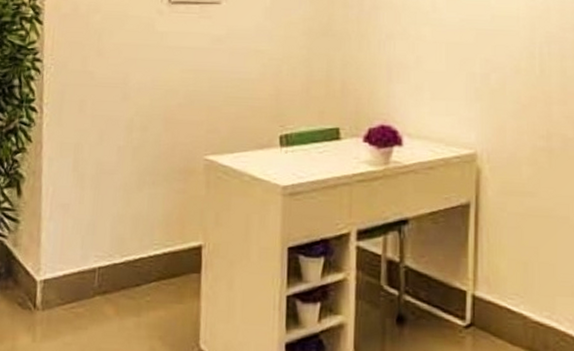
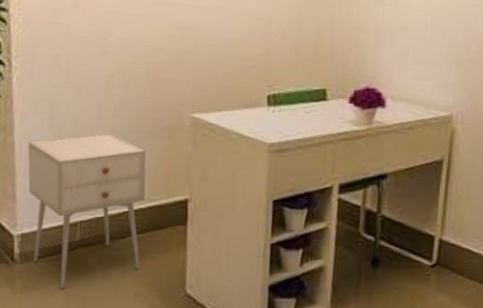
nightstand: none [52,177,162,339] -> present [28,133,146,289]

